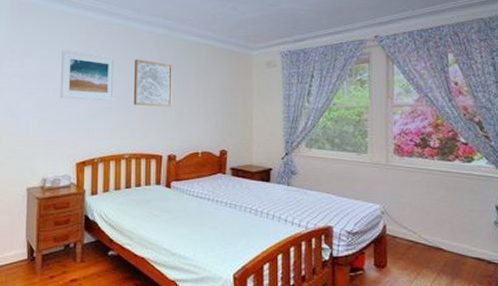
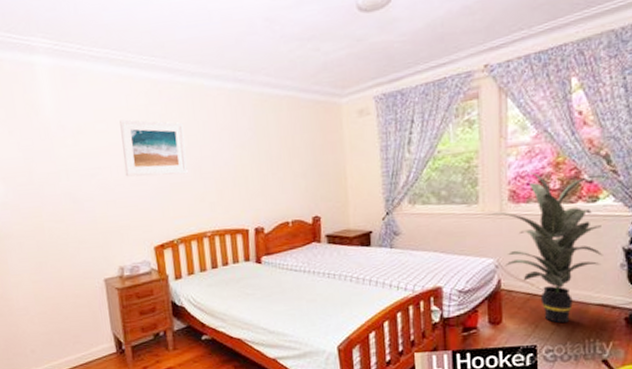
wall art: present [133,59,172,106] -> none [205,122,254,176]
indoor plant: none [377,129,482,273] -> present [490,171,609,324]

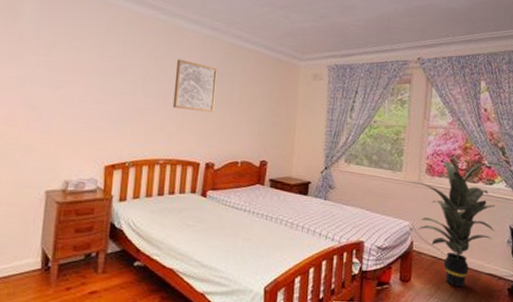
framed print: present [119,119,188,177] -> none [91,41,156,102]
wall art: none [205,122,254,176] -> present [172,59,217,112]

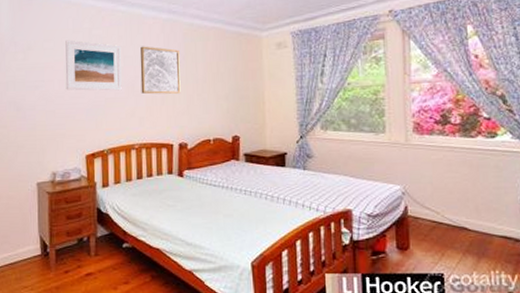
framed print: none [91,41,156,102] -> present [65,40,122,91]
indoor plant: present [410,151,503,288] -> none [396,106,506,253]

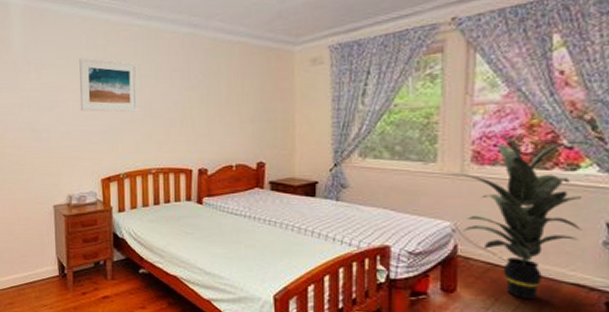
wall art: present [140,46,181,95] -> none [157,63,201,116]
indoor plant: none [396,106,506,253] -> present [449,132,593,300]

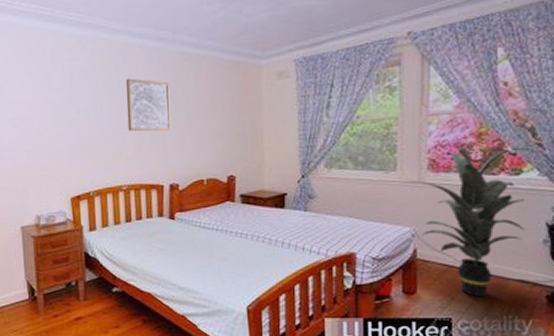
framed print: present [79,58,138,112] -> none [44,73,107,129]
wall art: none [157,63,201,116] -> present [126,78,171,132]

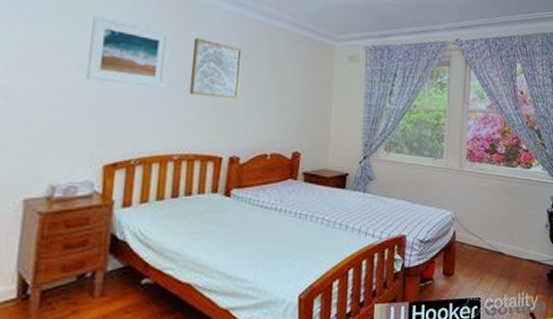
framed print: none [44,73,107,129] -> present [85,15,169,88]
indoor plant: present [408,141,534,298] -> none [451,135,539,277]

